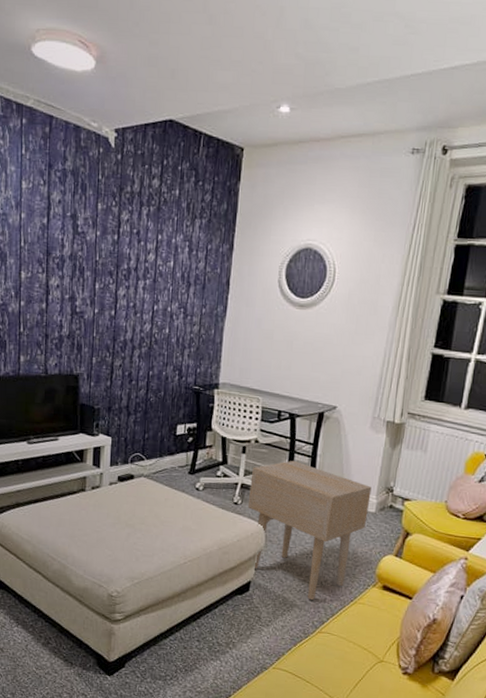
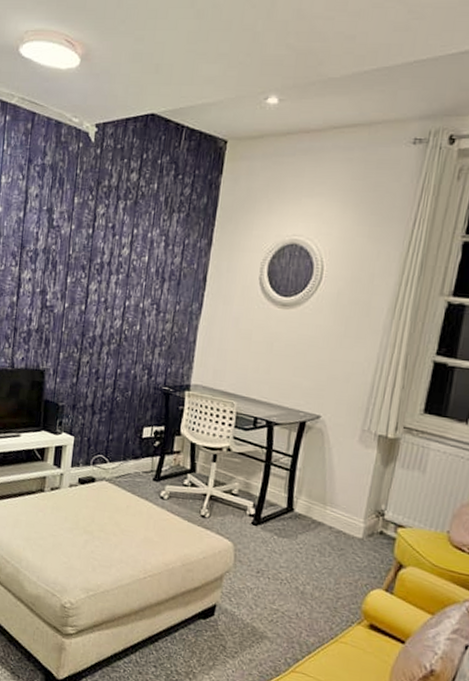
side table: present [247,460,372,601] -> none [216,472,359,634]

